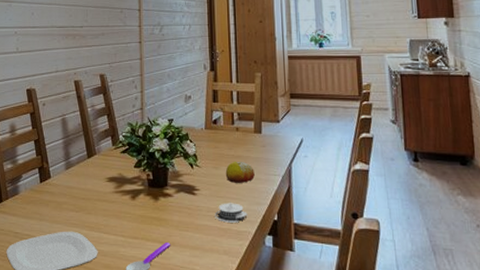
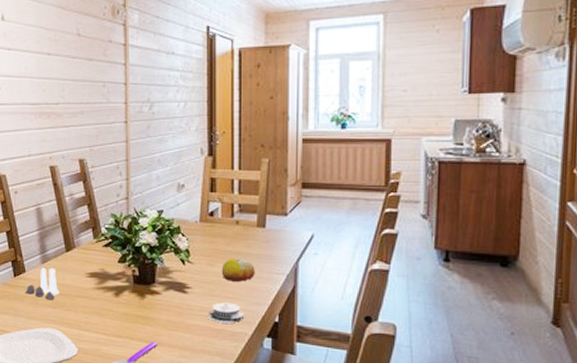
salt and pepper shaker set: none [50,173,81,204] -> present [25,267,59,300]

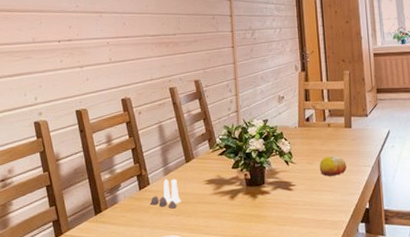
architectural model: present [208,301,245,324] -> none [310,194,342,214]

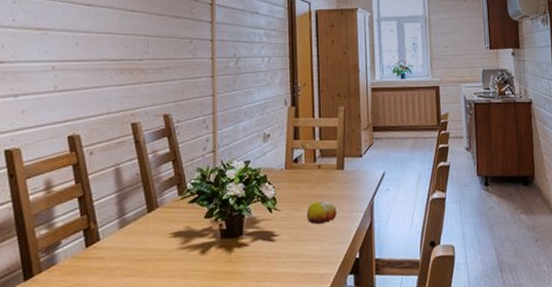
salt and pepper shaker set: present [149,178,181,209] -> none [98,232,139,269]

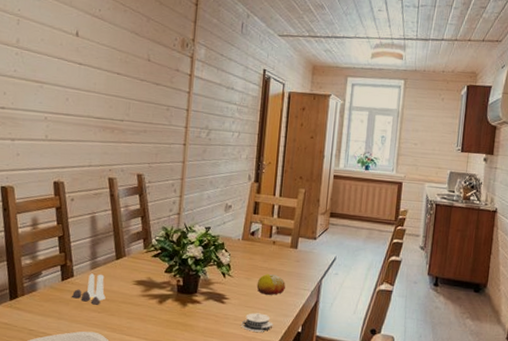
salt and pepper shaker set: none [98,232,139,269] -> present [71,273,106,305]
architectural model: none [295,244,329,267] -> present [241,312,273,332]

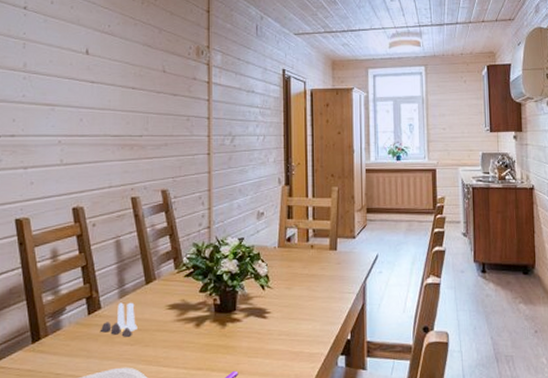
architectural model: present [241,312,273,332] -> none [286,323,321,345]
fruit: present [256,273,286,295] -> none [298,280,329,303]

